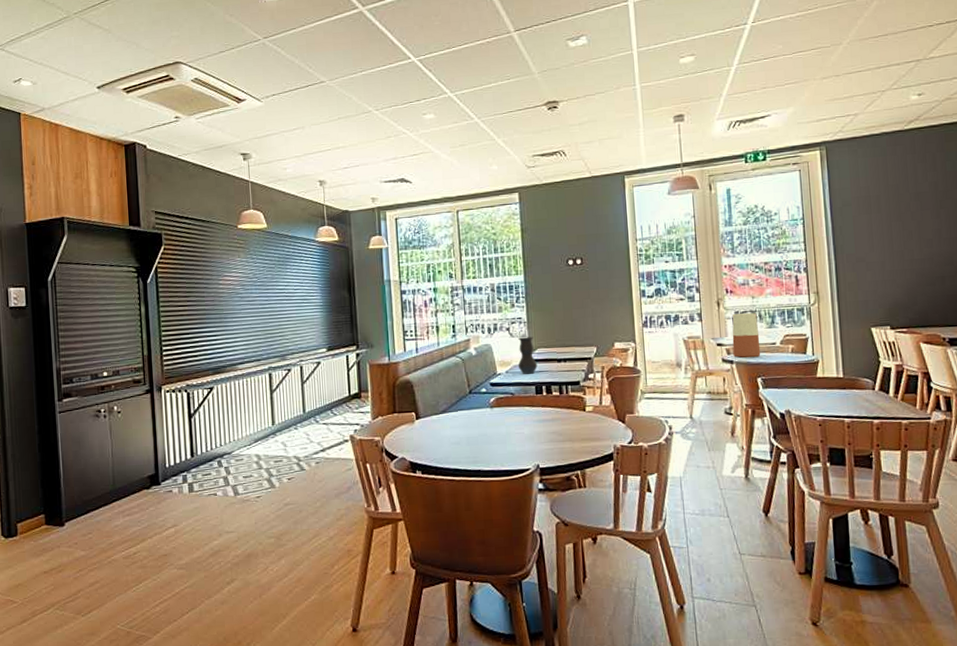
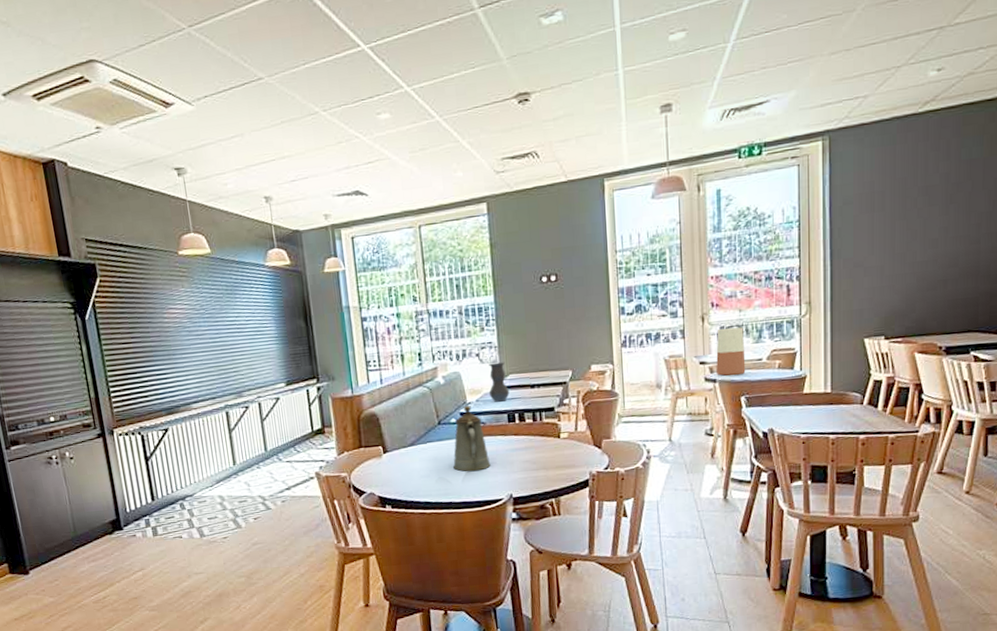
coffee pot: none [482,376,519,441] -> present [453,405,491,472]

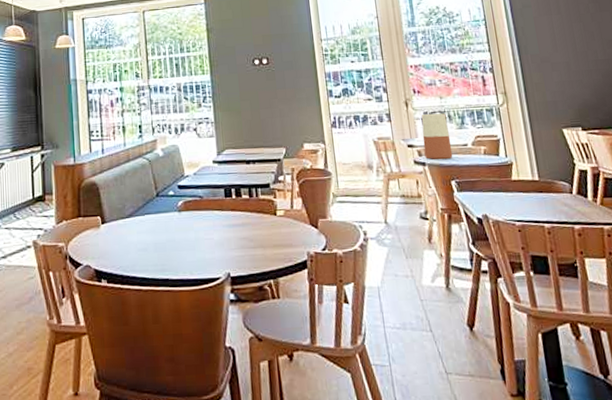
coffee pot: present [453,405,491,472] -> none [170,178,208,247]
vase: present [487,362,510,402] -> none [204,137,226,176]

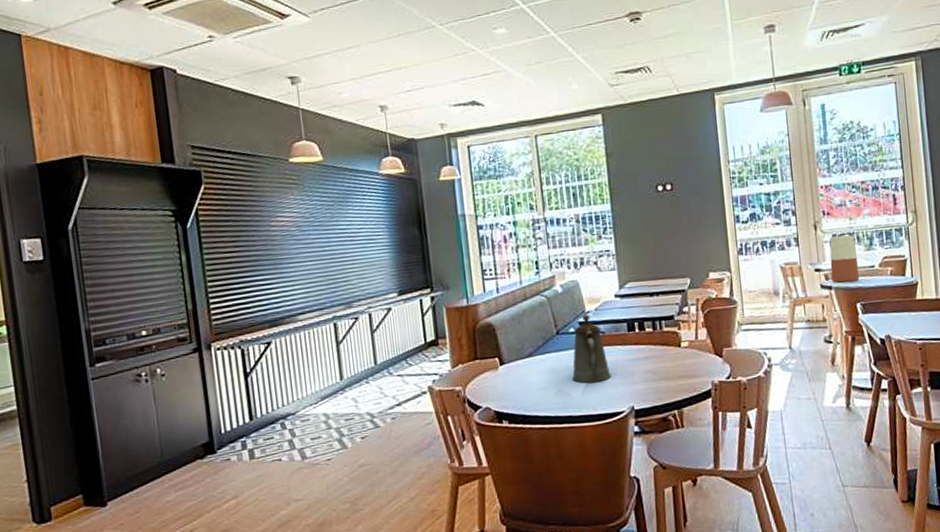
coffee pot: none [170,178,208,247] -> present [572,314,611,383]

